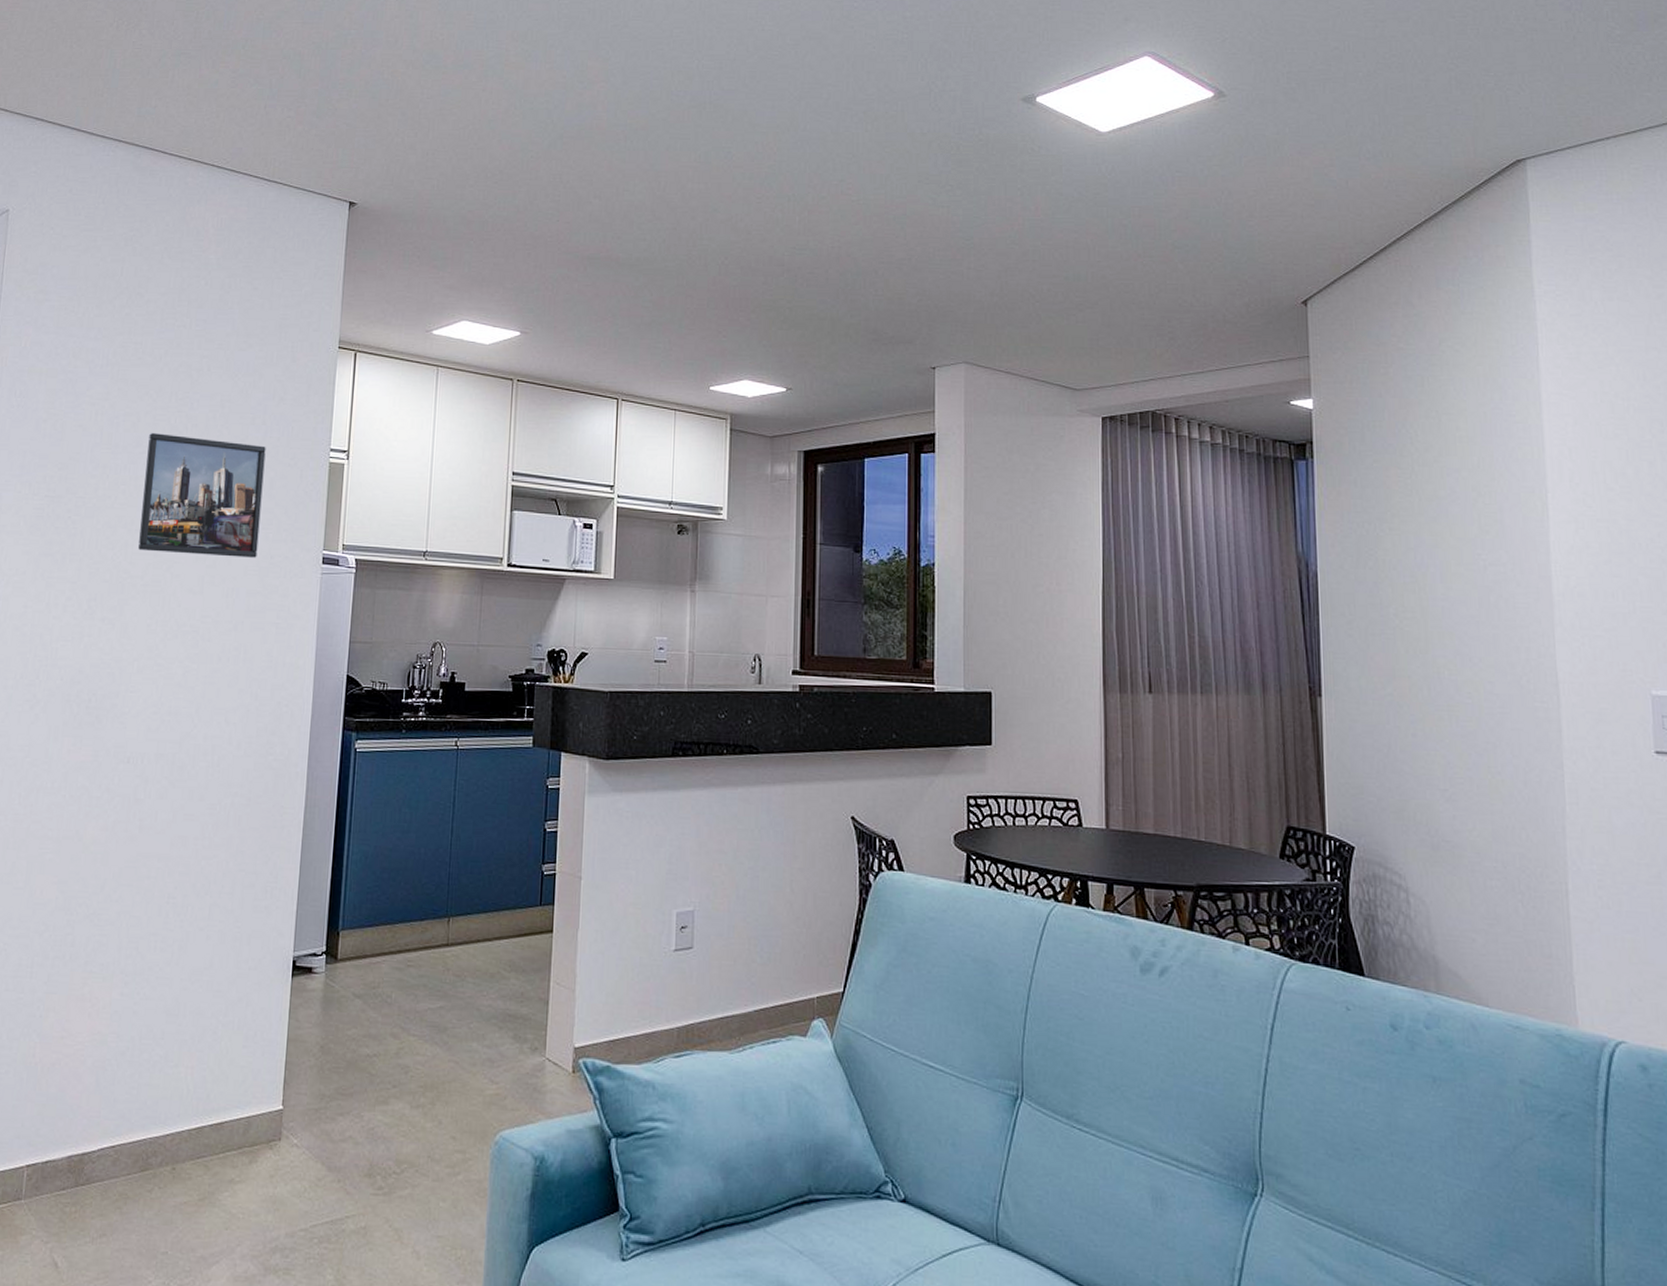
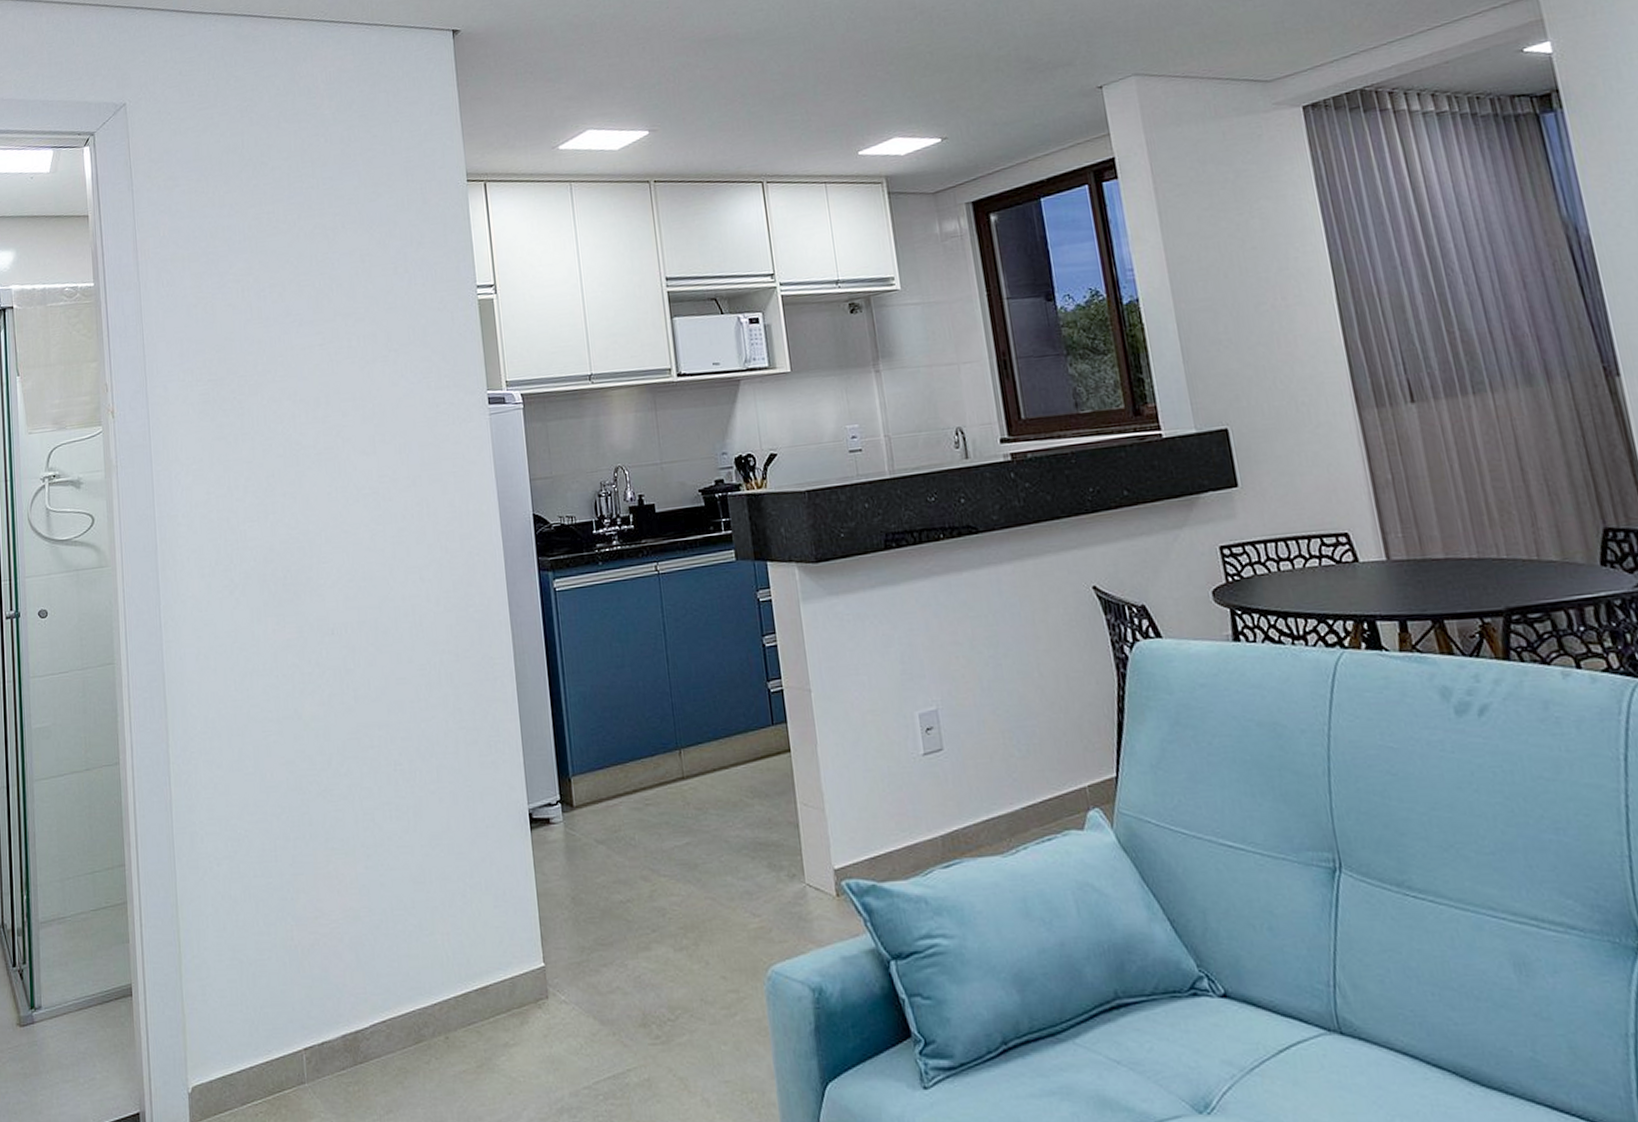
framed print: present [138,433,266,558] -> none [297,294,423,420]

